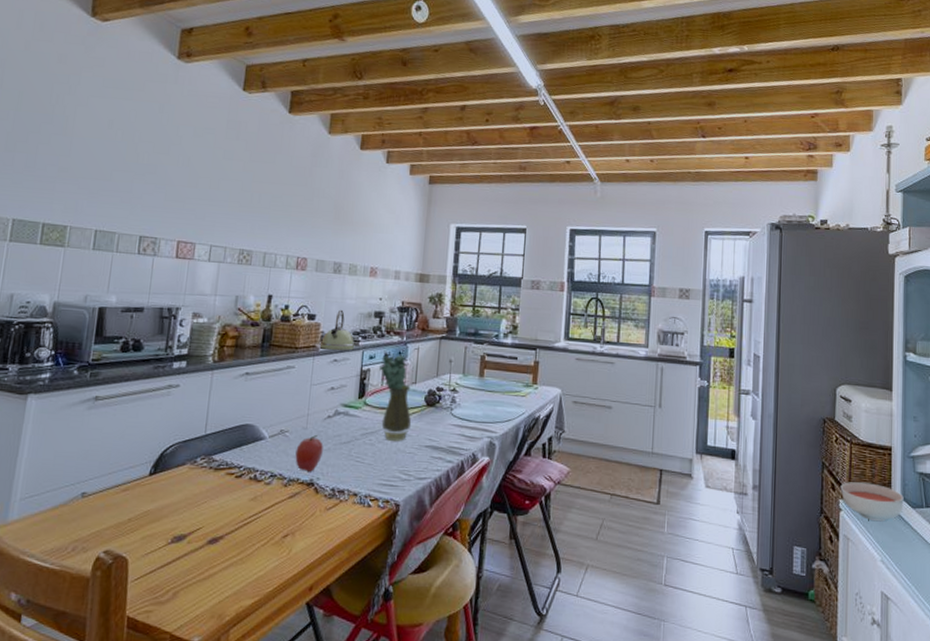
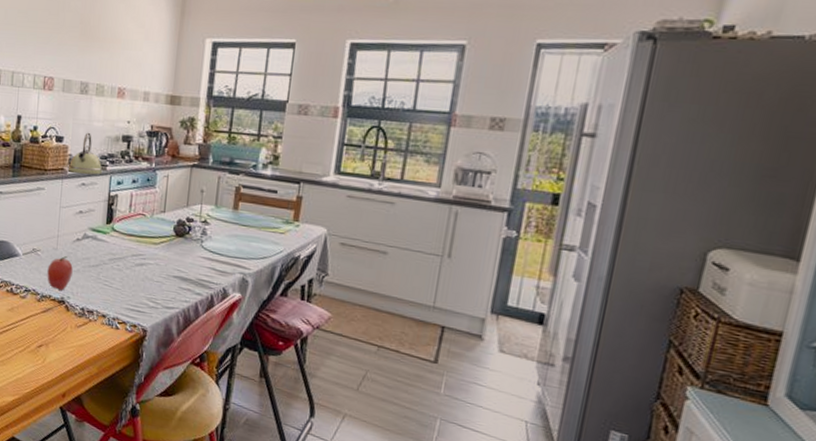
vase: present [379,350,412,442] -> none [127,176,160,270]
bowl: present [840,482,904,522] -> none [691,367,790,420]

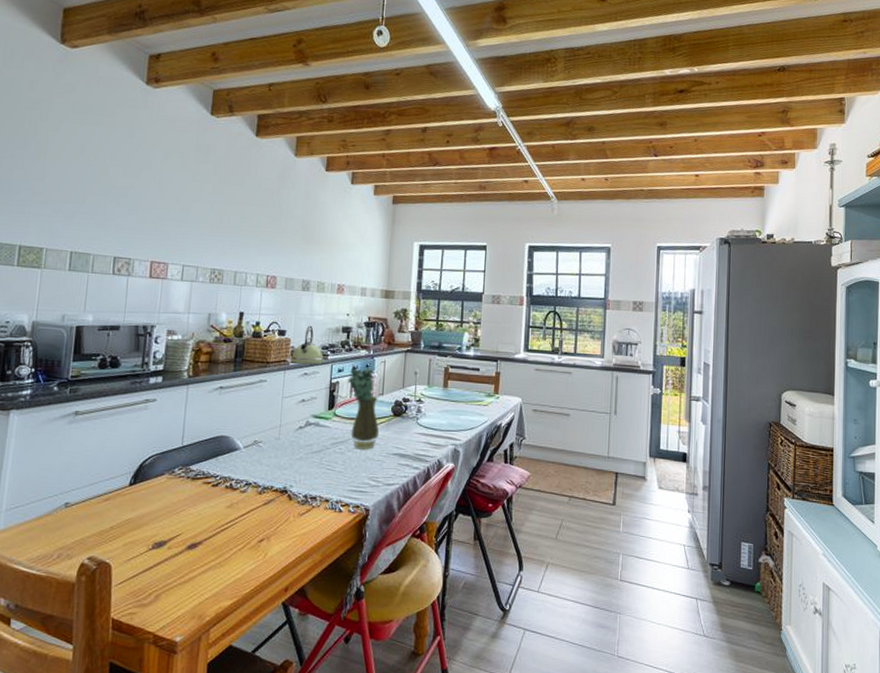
fruit: present [47,256,73,291] -> none [269,445,296,480]
vase: none [127,176,160,270] -> present [348,364,380,451]

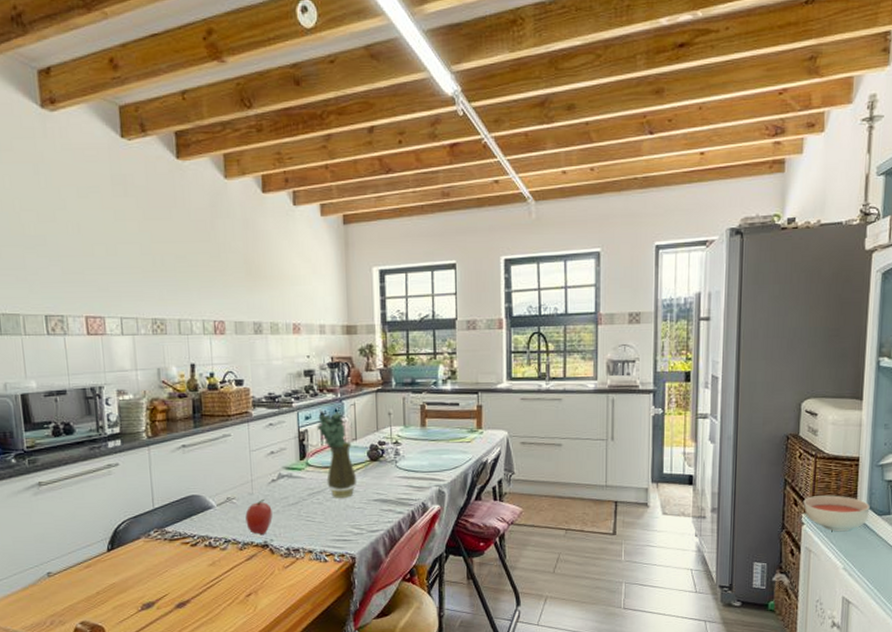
fruit: none [269,445,296,480] -> present [245,500,273,535]
kettle: present [290,325,324,365] -> none [252,372,289,415]
bowl: none [785,481,845,518] -> present [803,495,870,532]

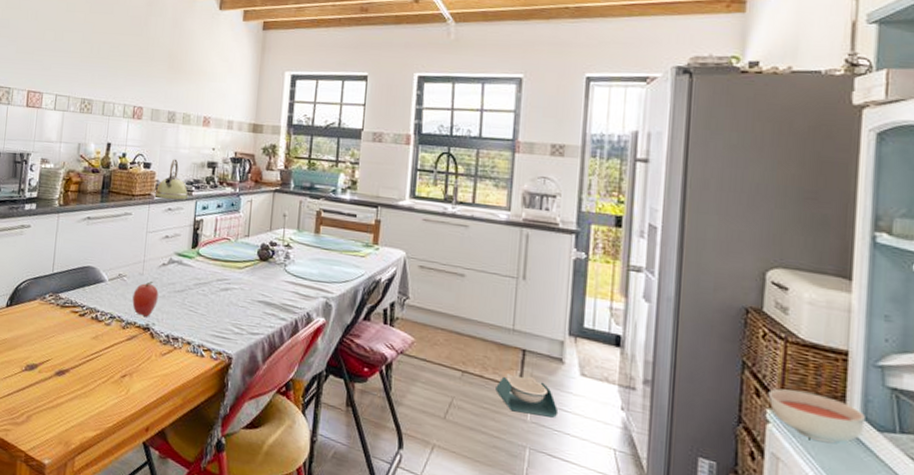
kettle: none [252,372,289,415] -> present [154,159,189,201]
vase: present [317,409,357,499] -> none [212,201,245,295]
pet bowl: none [595,523,647,555] -> present [496,374,559,418]

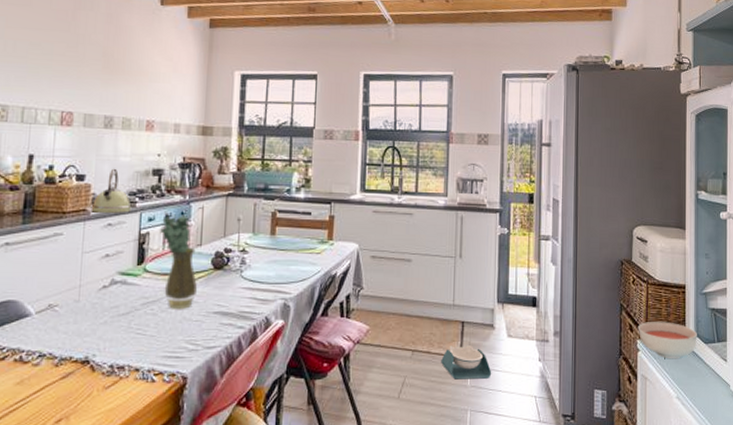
fruit: present [132,281,159,317] -> none [67,308,99,348]
vase: none [212,201,245,295] -> present [160,211,198,310]

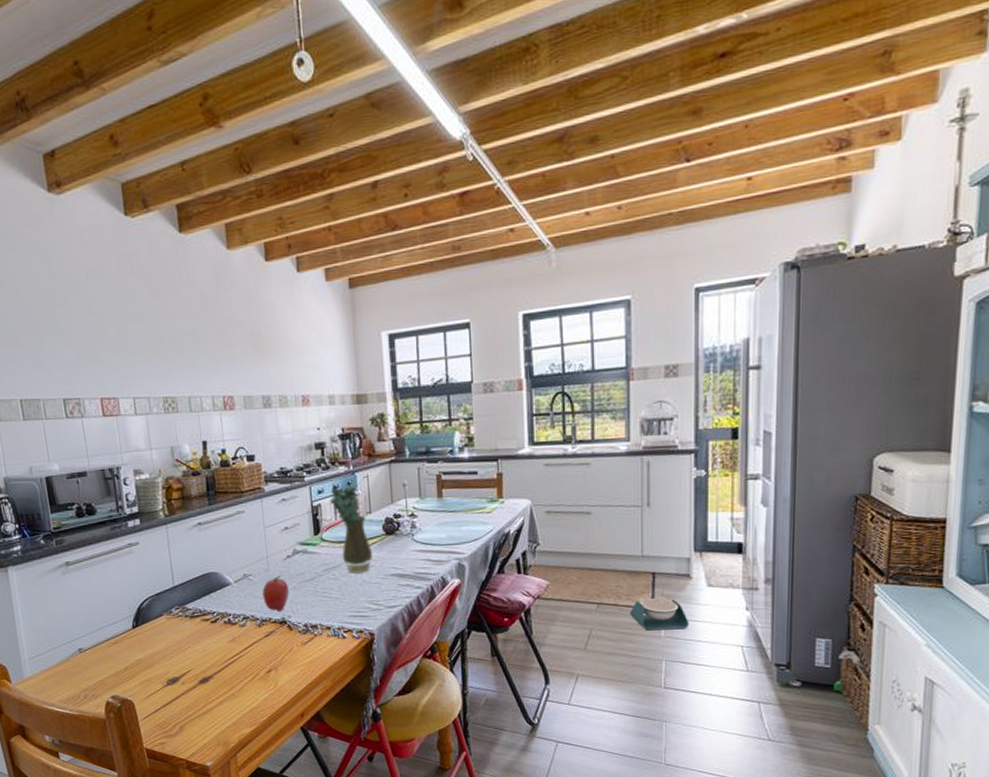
fruit: none [67,308,99,348] -> present [262,576,289,611]
kettle: present [90,168,132,214] -> none [264,446,301,491]
bowl: present [638,322,697,359] -> none [876,562,960,604]

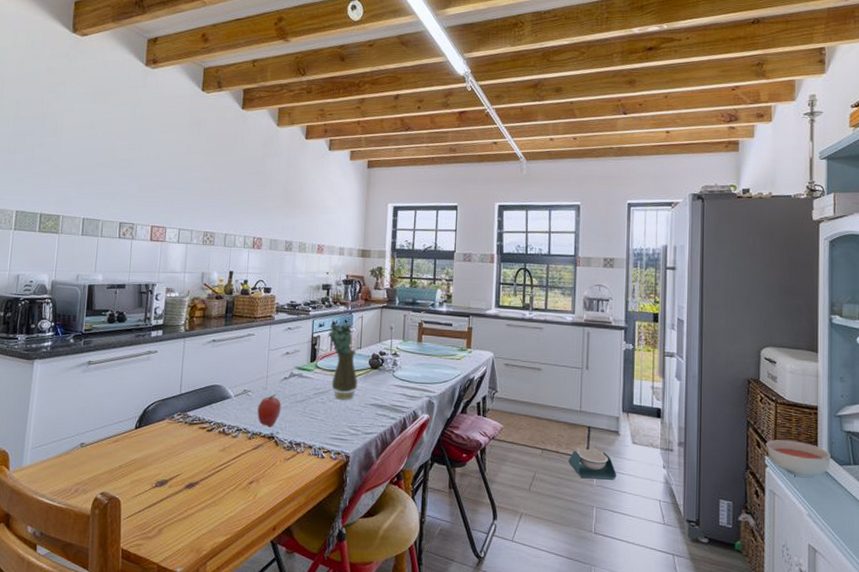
bowl: none [876,562,960,604] -> present [766,439,831,478]

